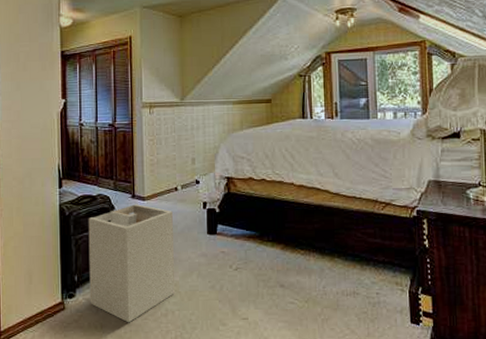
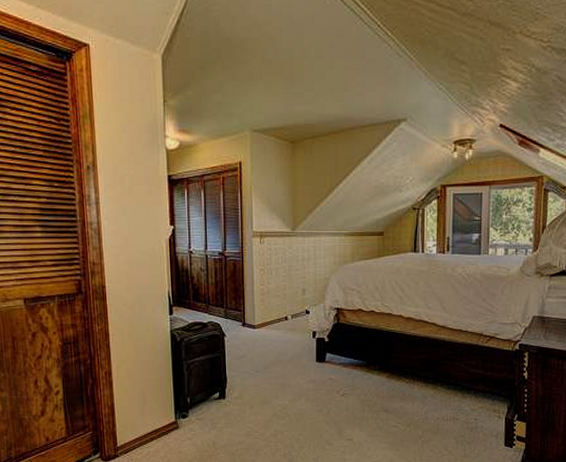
laundry hamper: present [88,204,175,323] -> none [199,332,284,442]

